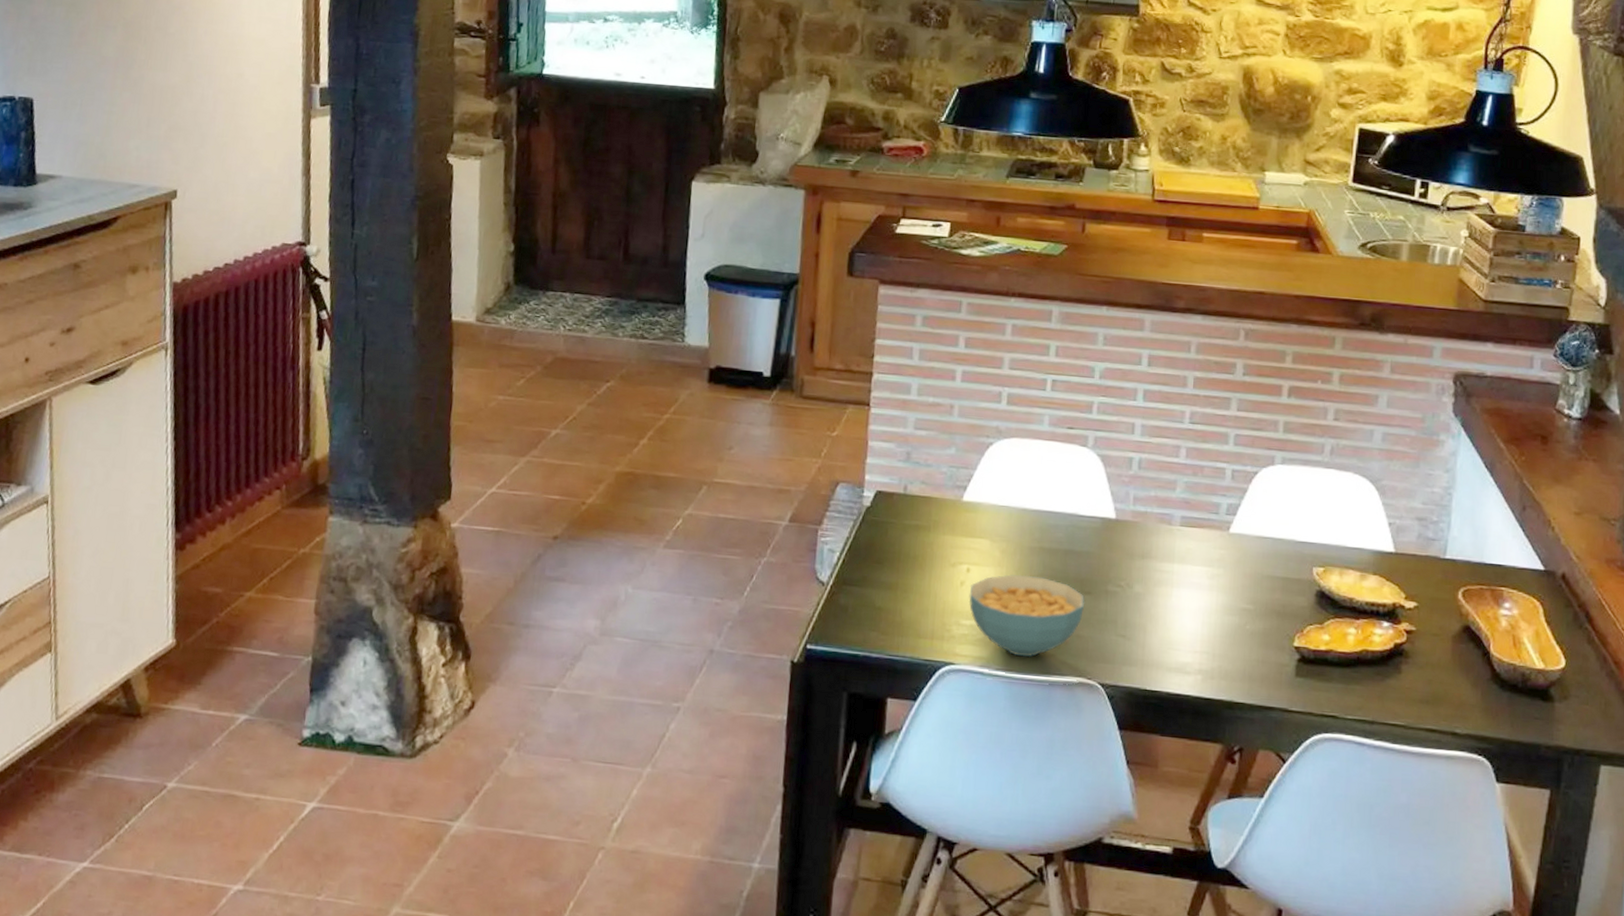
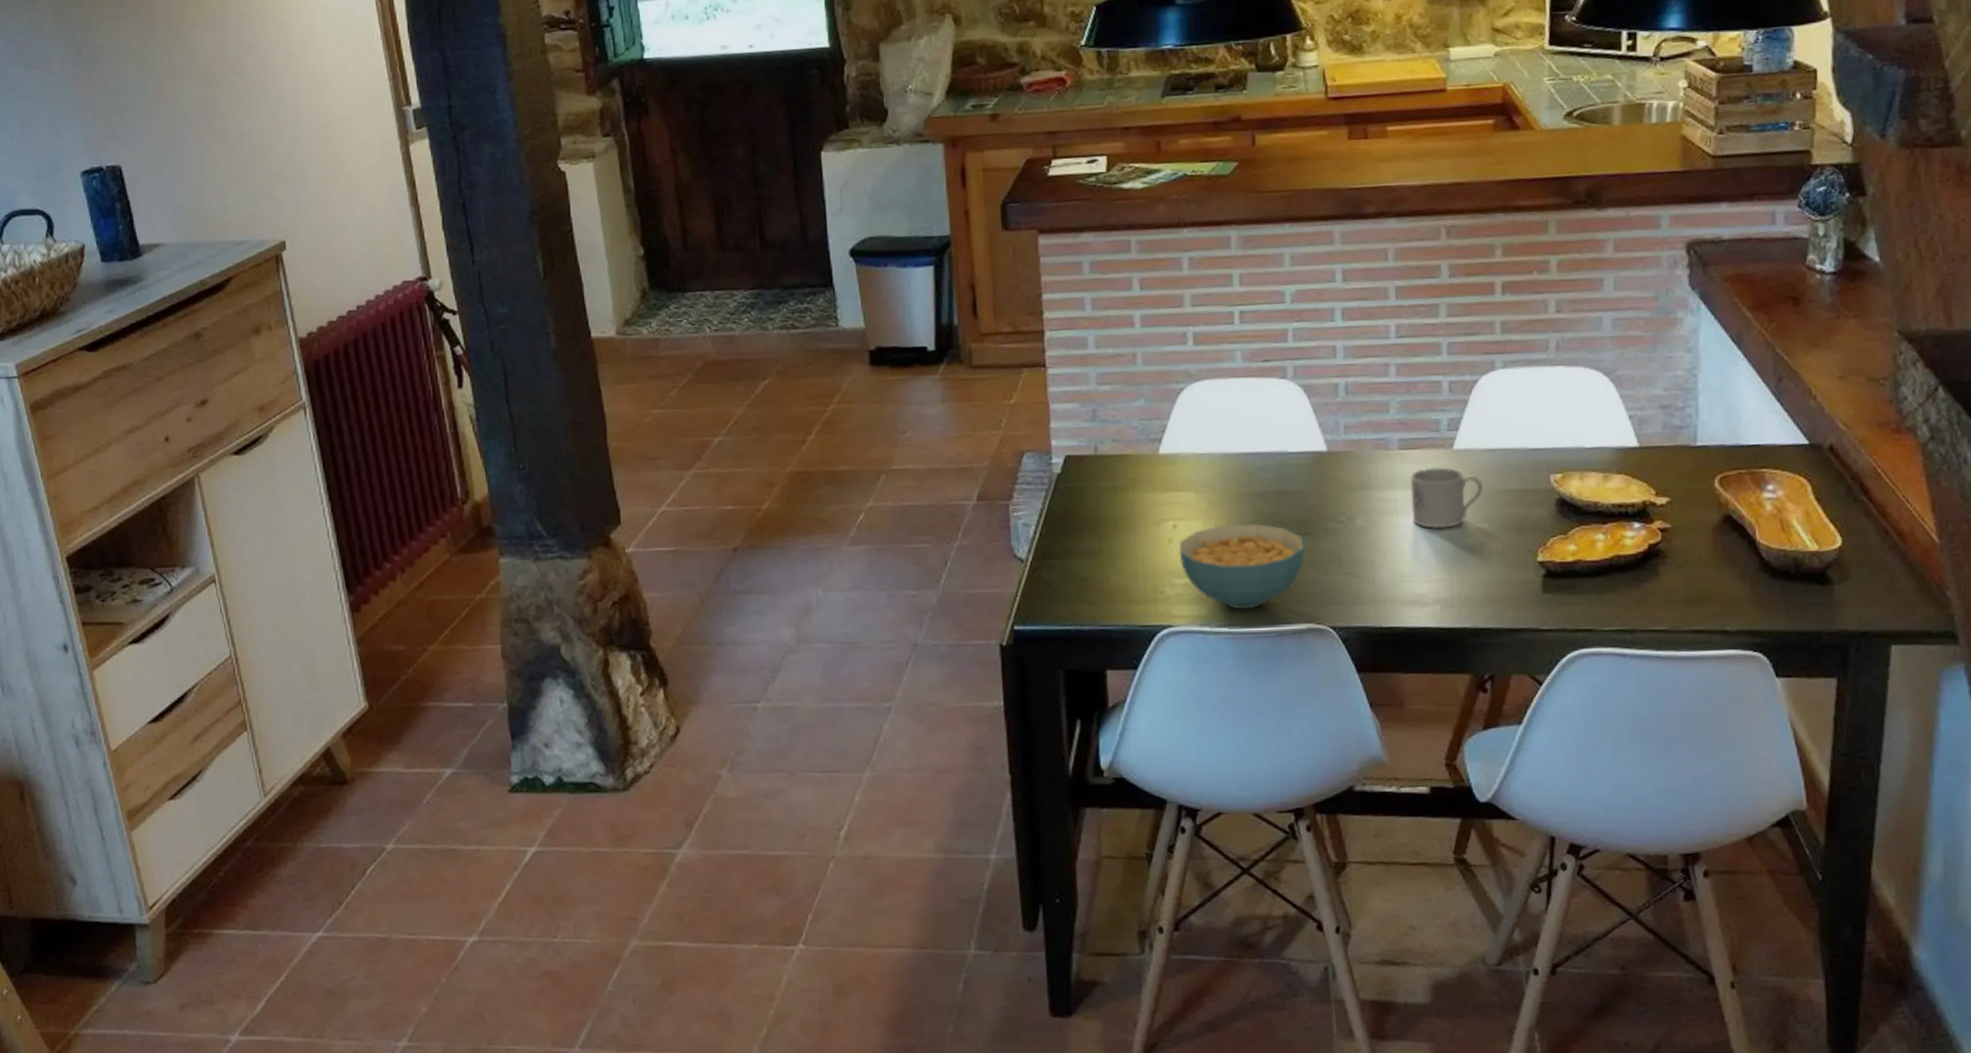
mug: none [1185,546,1252,604] -> present [1410,467,1483,528]

